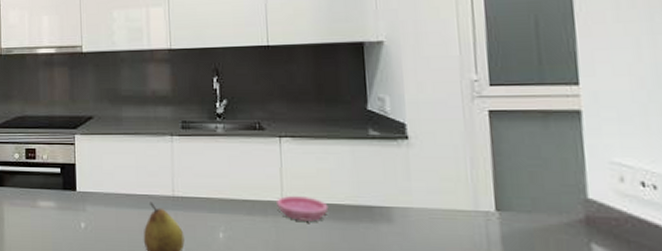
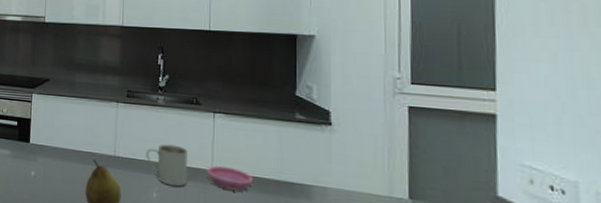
mug: none [207,177,256,224] -> present [145,144,189,187]

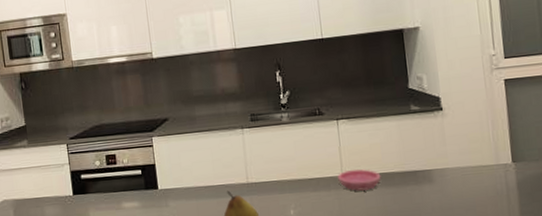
mug: present [145,144,189,187] -> none [277,159,321,200]

